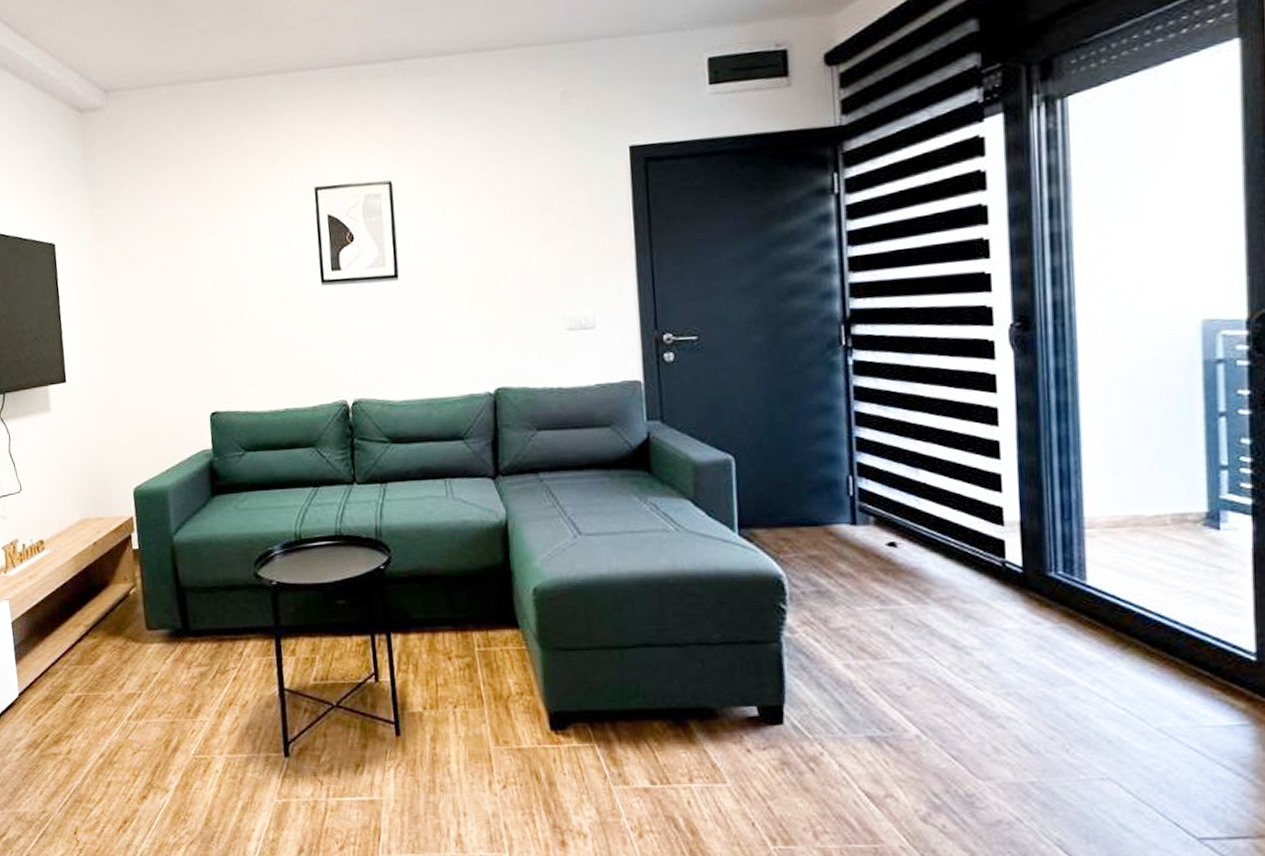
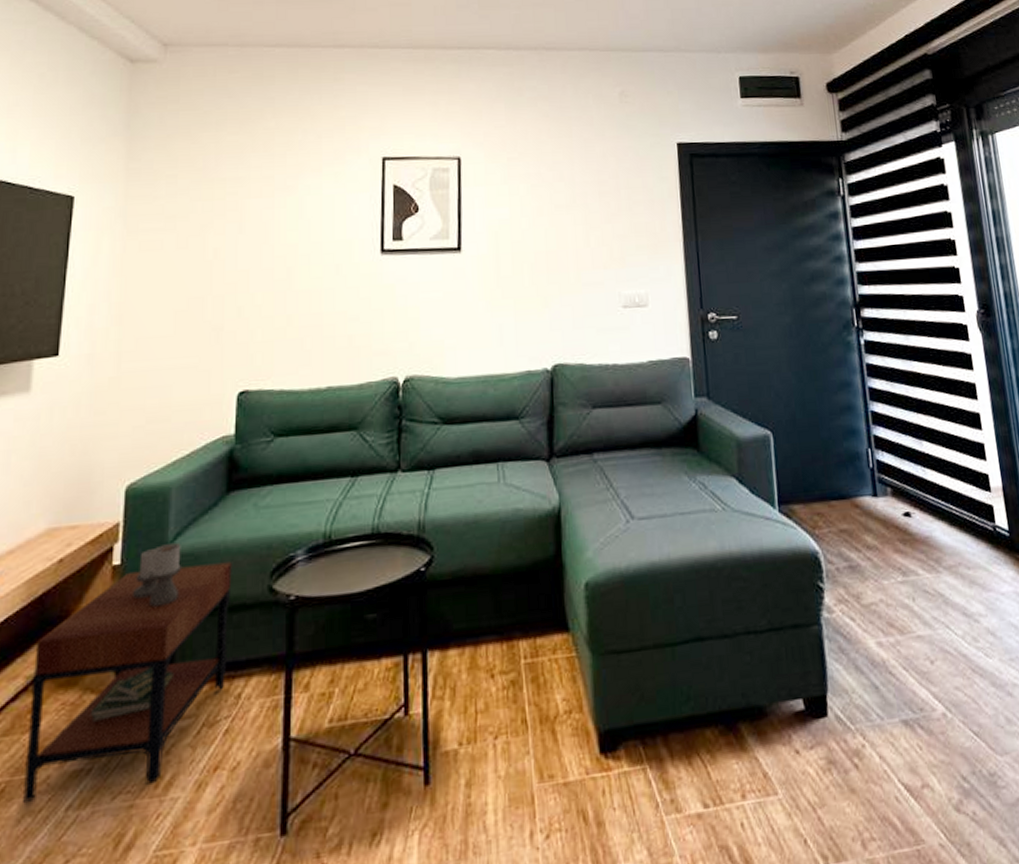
side table: none [88,535,230,710] -> present [23,543,232,802]

